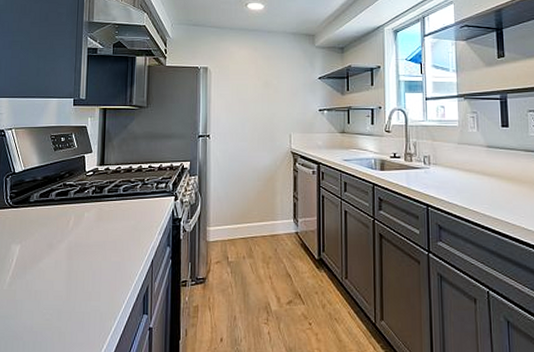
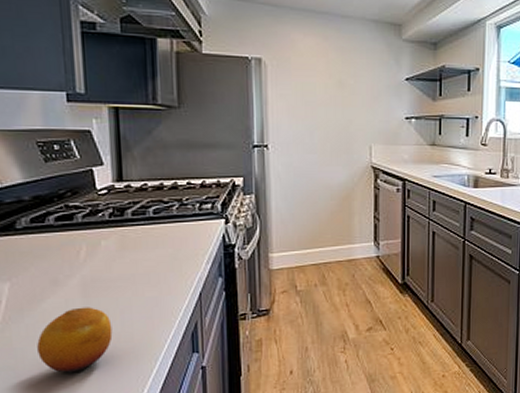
fruit: none [32,268,86,325] -> present [37,307,113,373]

